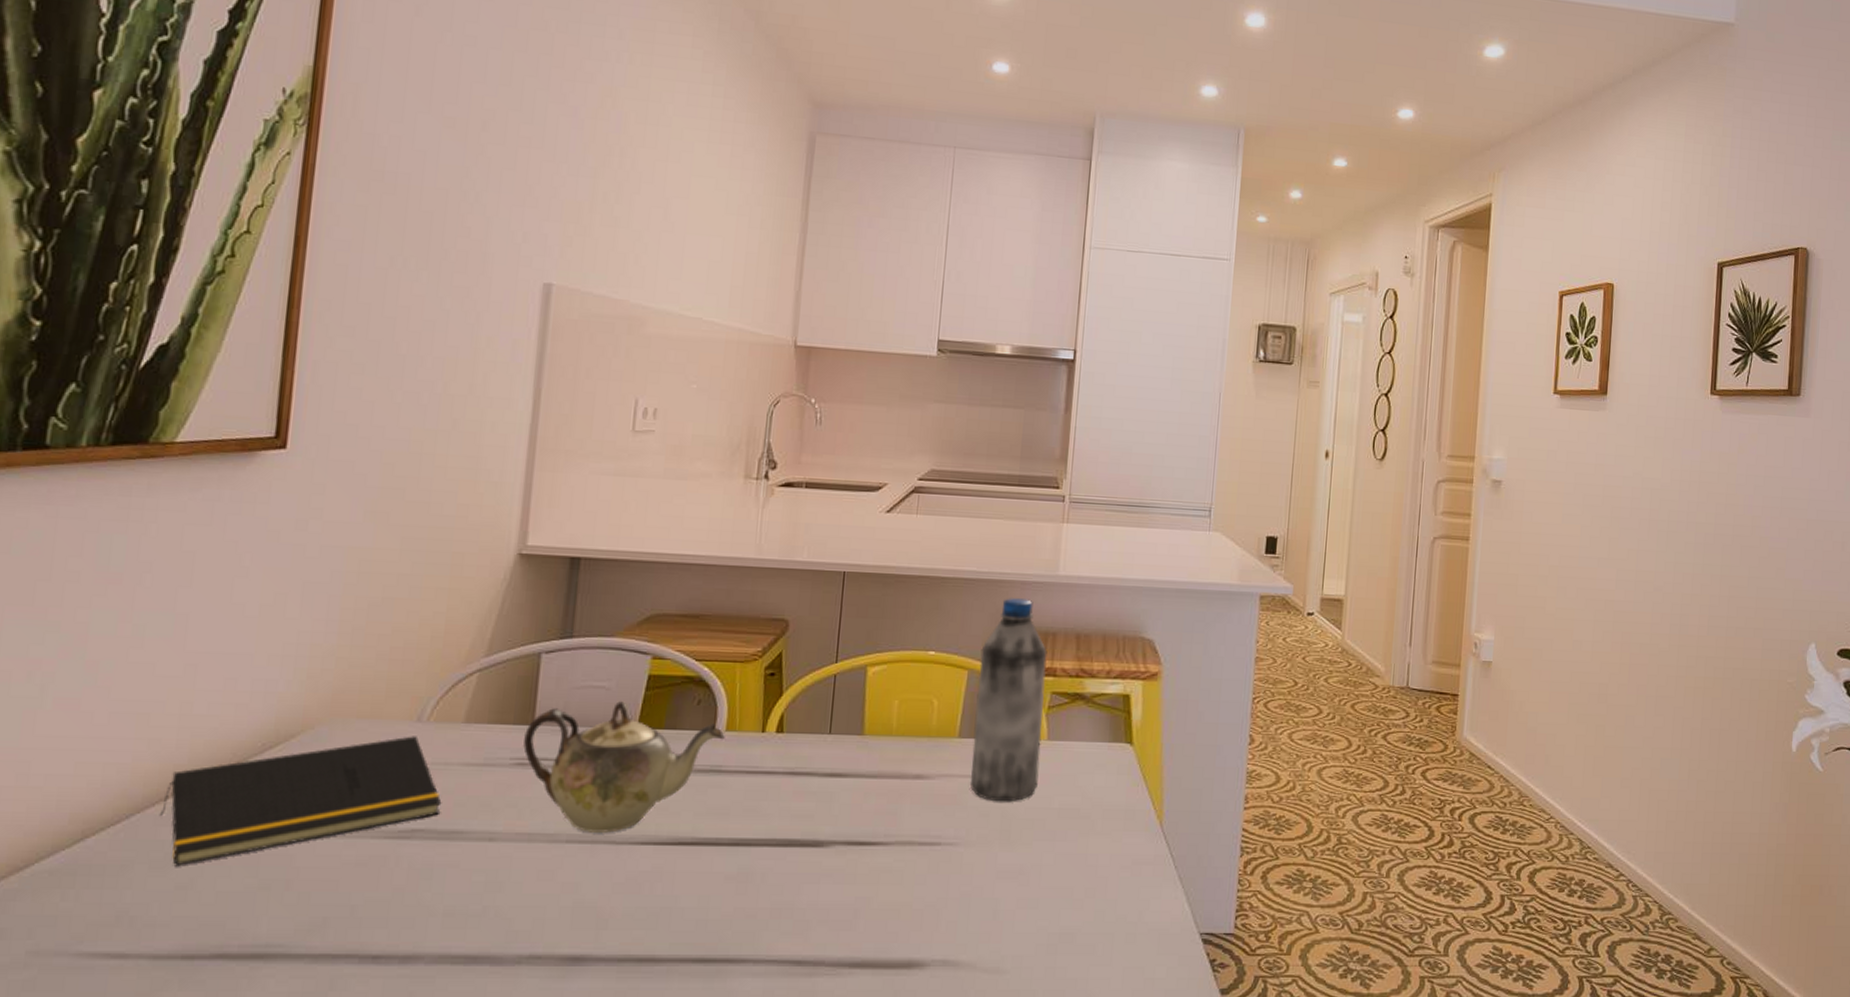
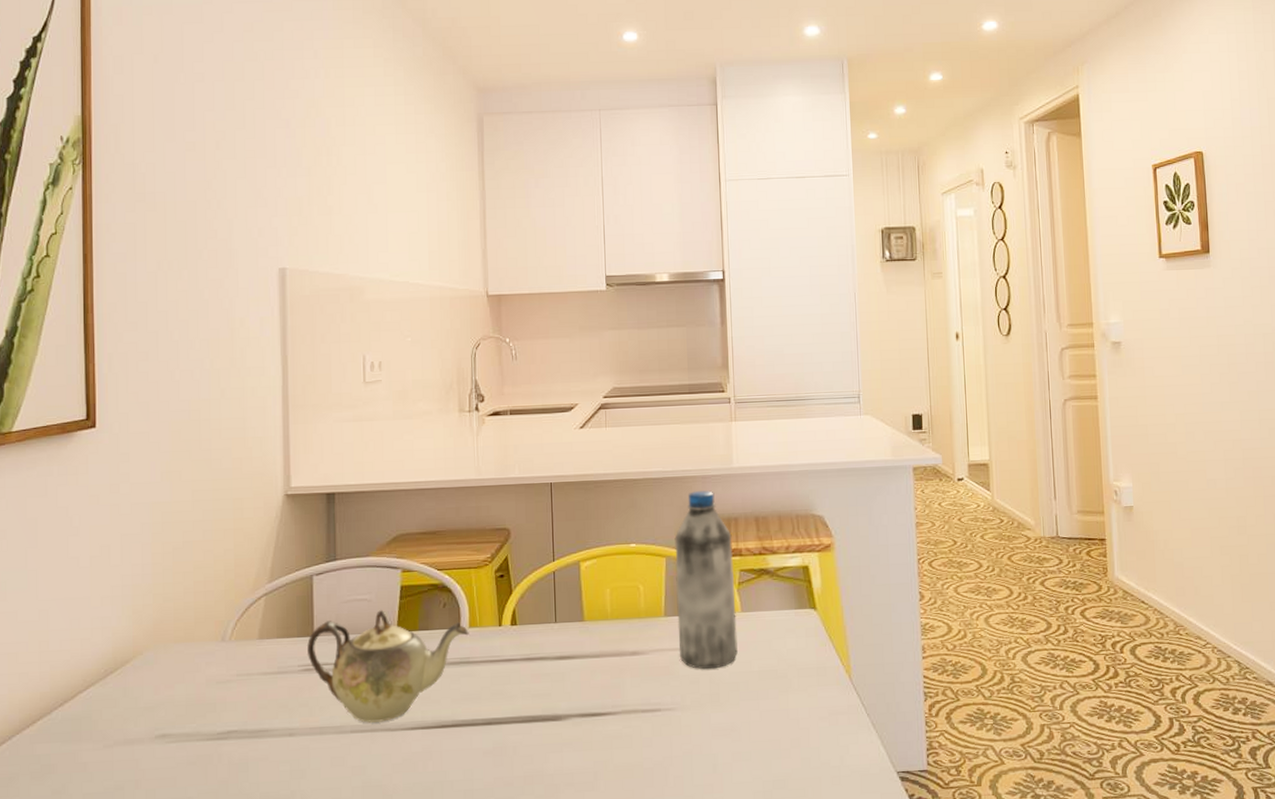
notepad: present [159,736,442,867] -> none [33,653,249,776]

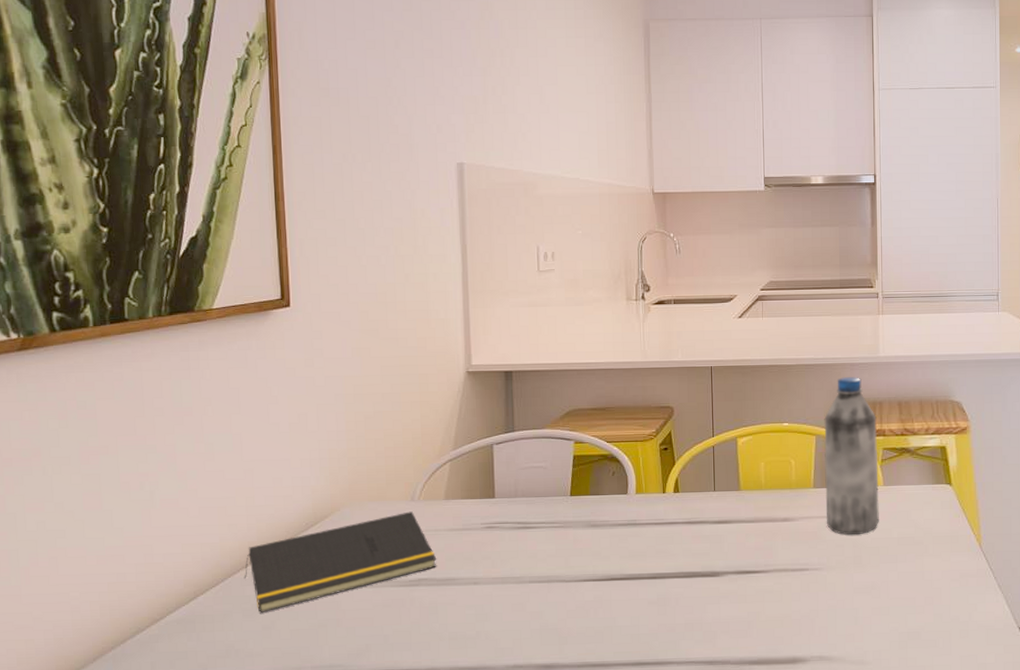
notepad: none [33,653,249,776] -> present [244,511,437,614]
teapot: present [307,610,469,723] -> none [489,477,636,575]

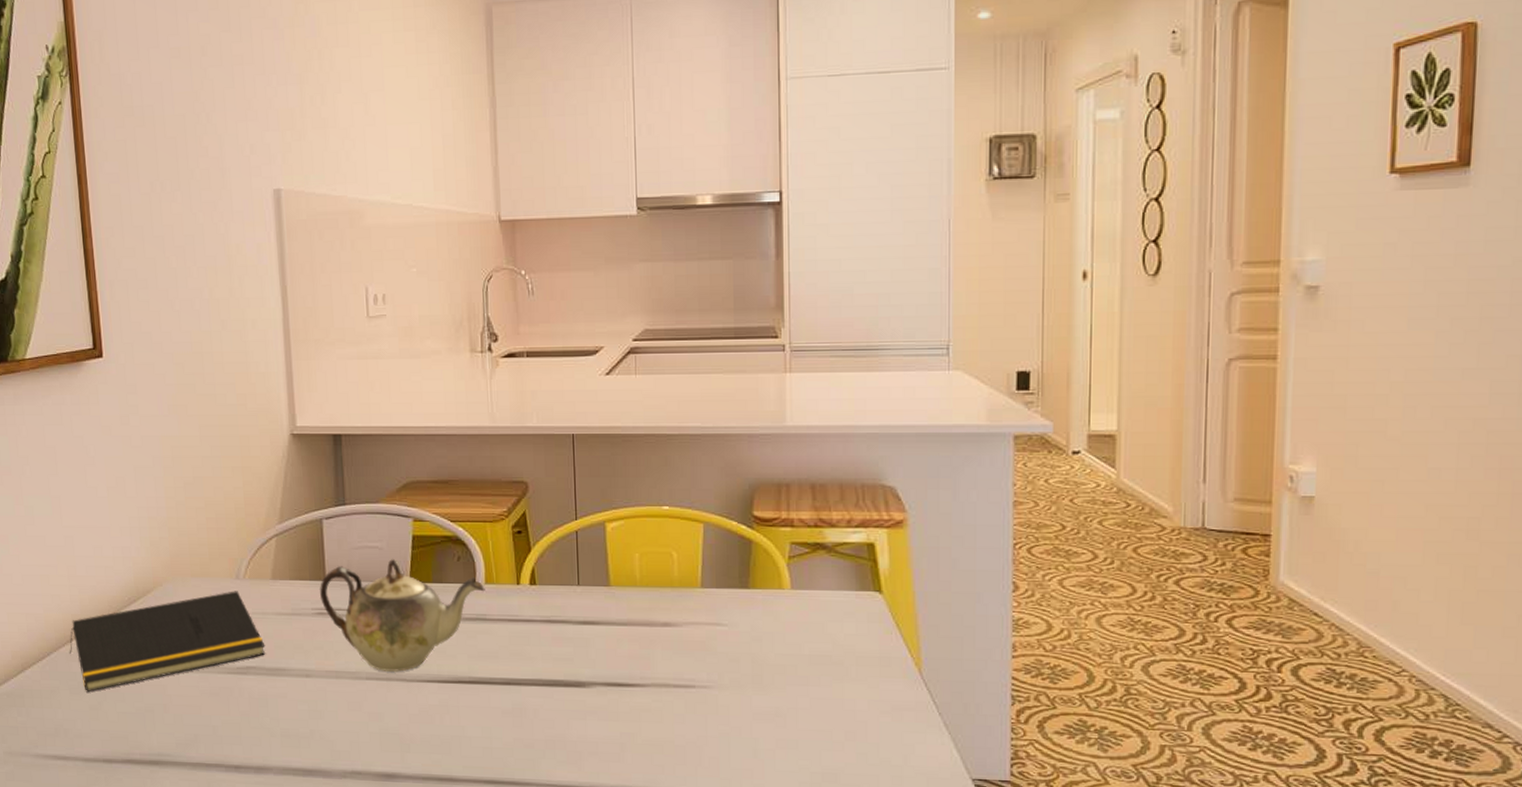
teapot: none [489,477,636,575] -> present [320,559,485,672]
water bottle: present [824,377,879,536] -> none [714,451,785,649]

